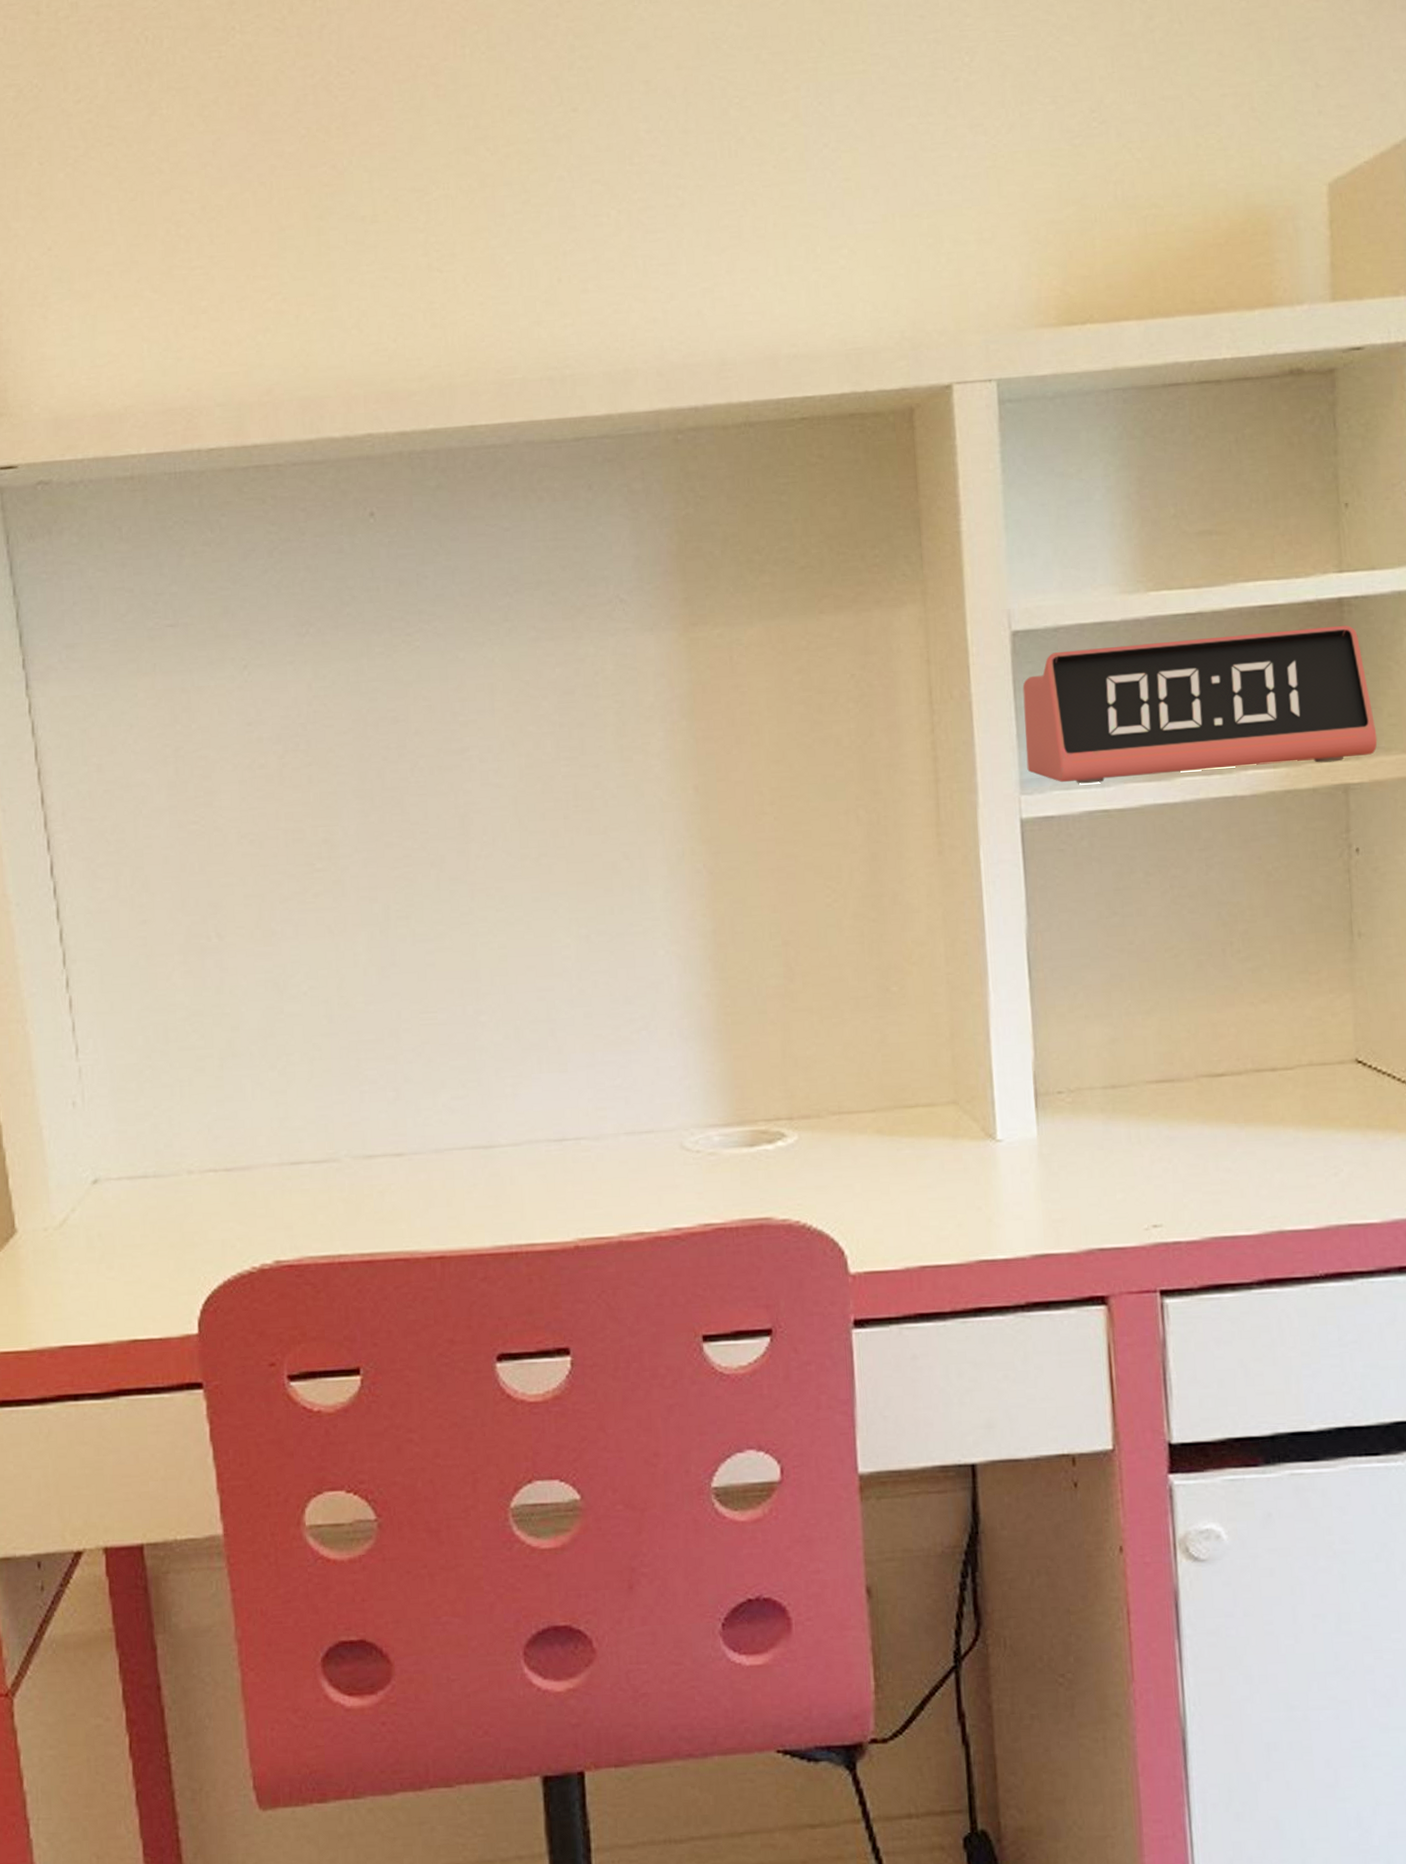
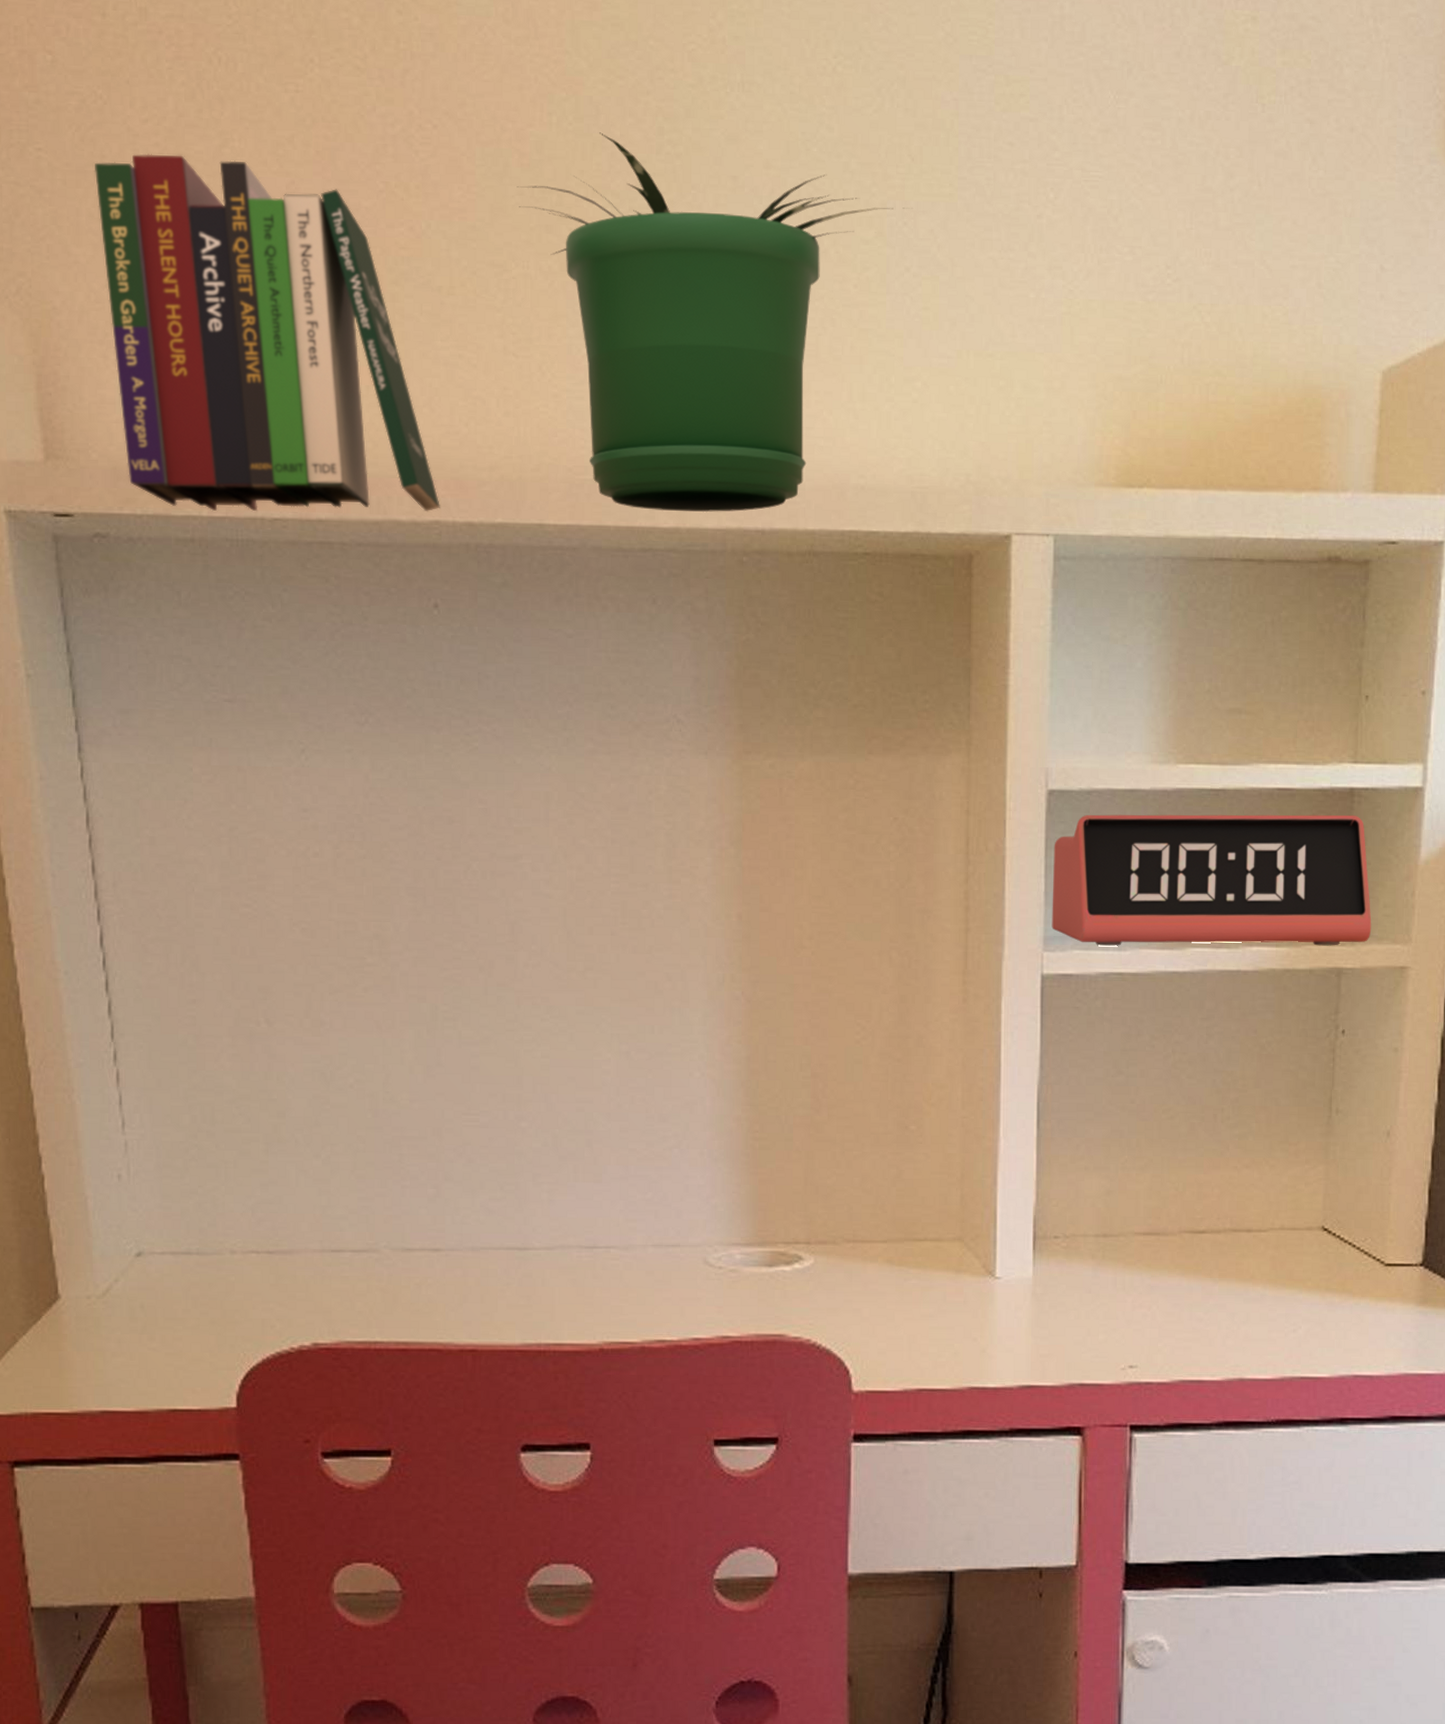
books: none [31,126,372,448] -> present [94,154,440,512]
planter: none [434,57,827,400] -> present [516,132,912,513]

